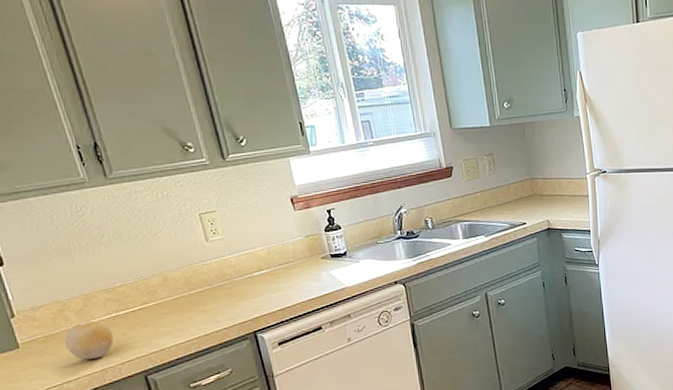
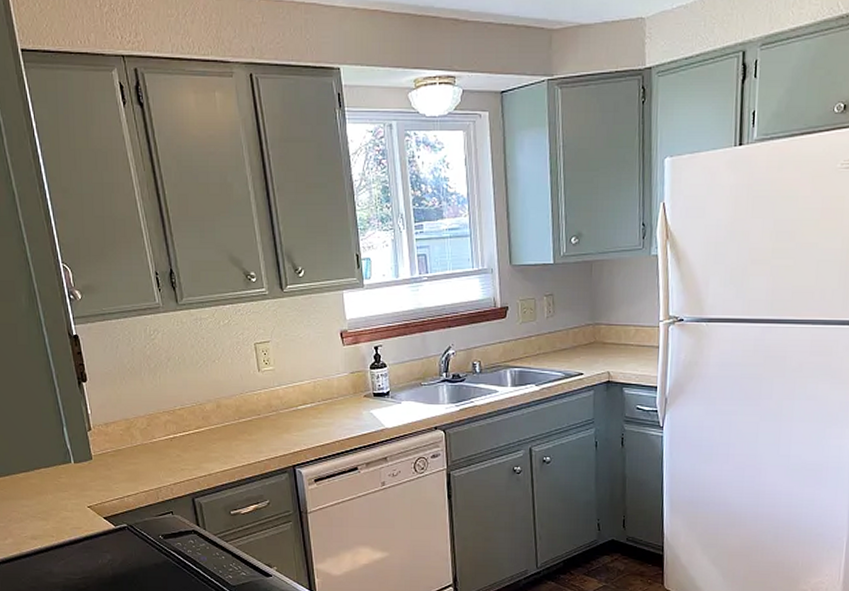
fruit: present [64,321,114,360] -> none [128,441,169,477]

